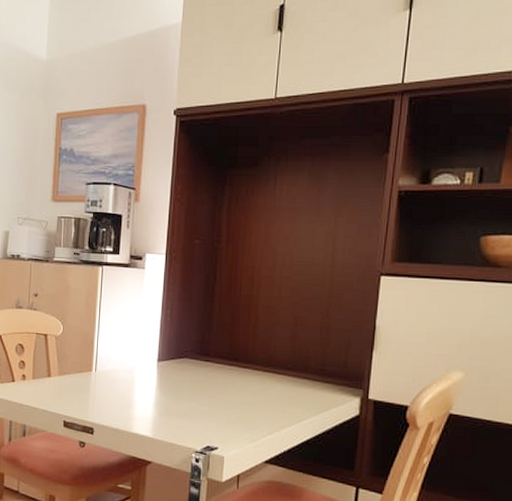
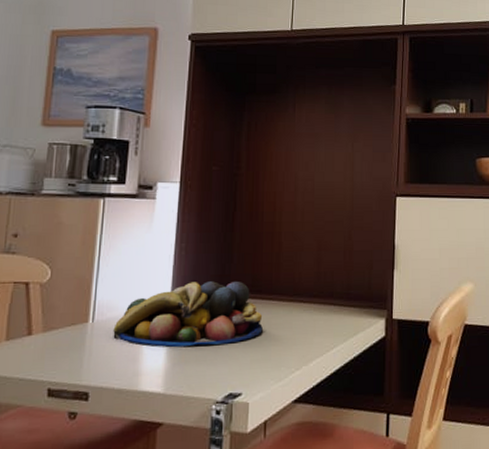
fruit bowl: none [111,345,239,403] -> present [113,281,263,348]

